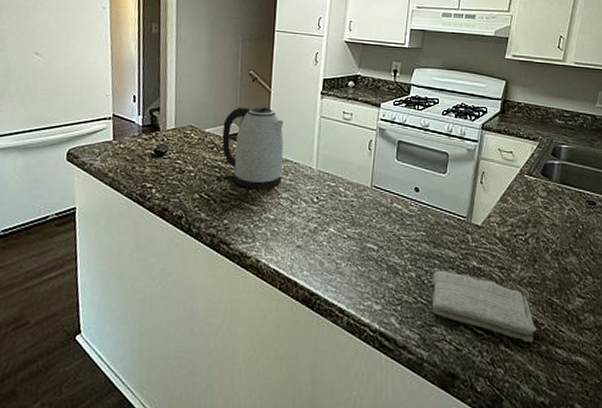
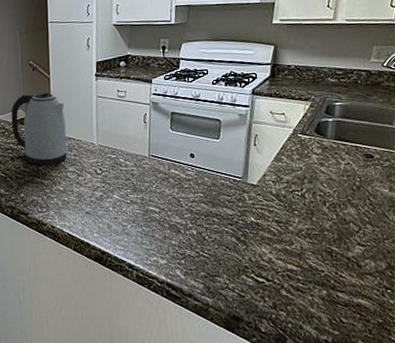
washcloth: present [431,270,538,343] -> none [213,226,318,288]

